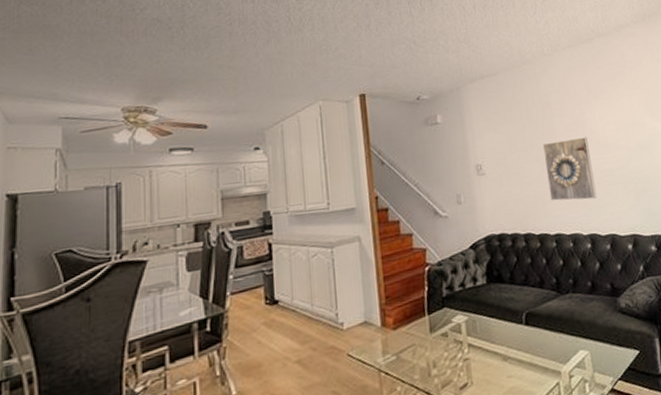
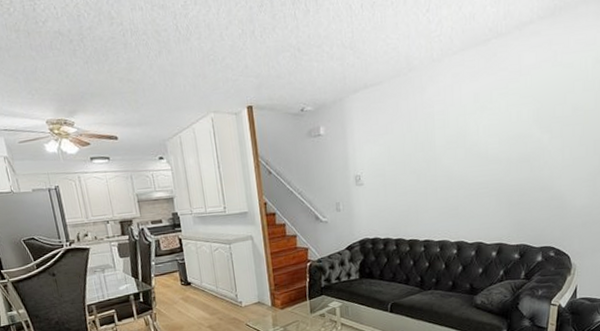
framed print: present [542,137,597,201] -> none [421,149,469,211]

